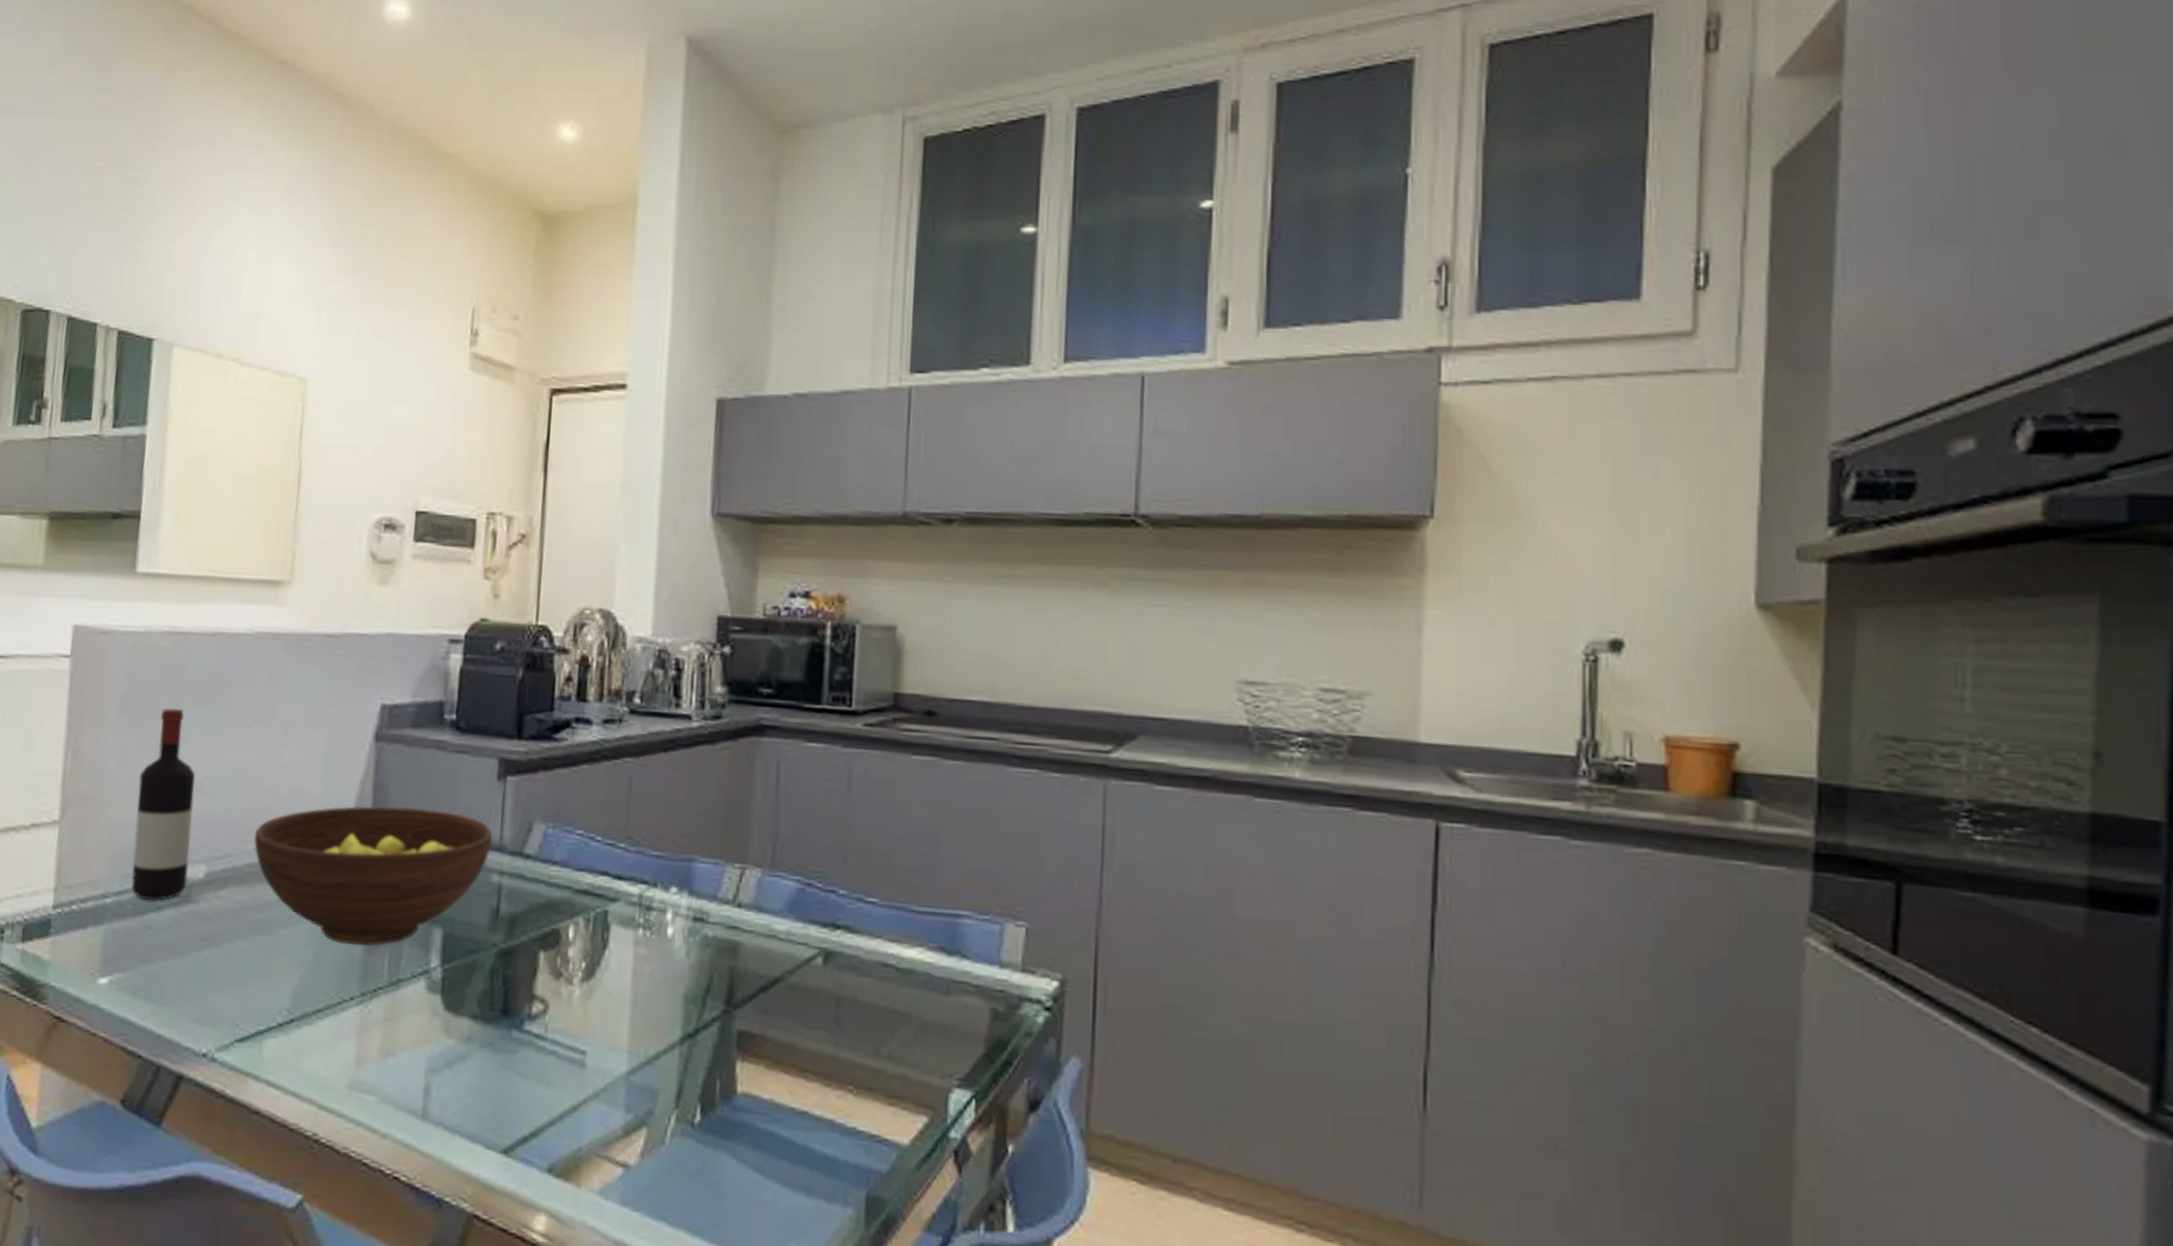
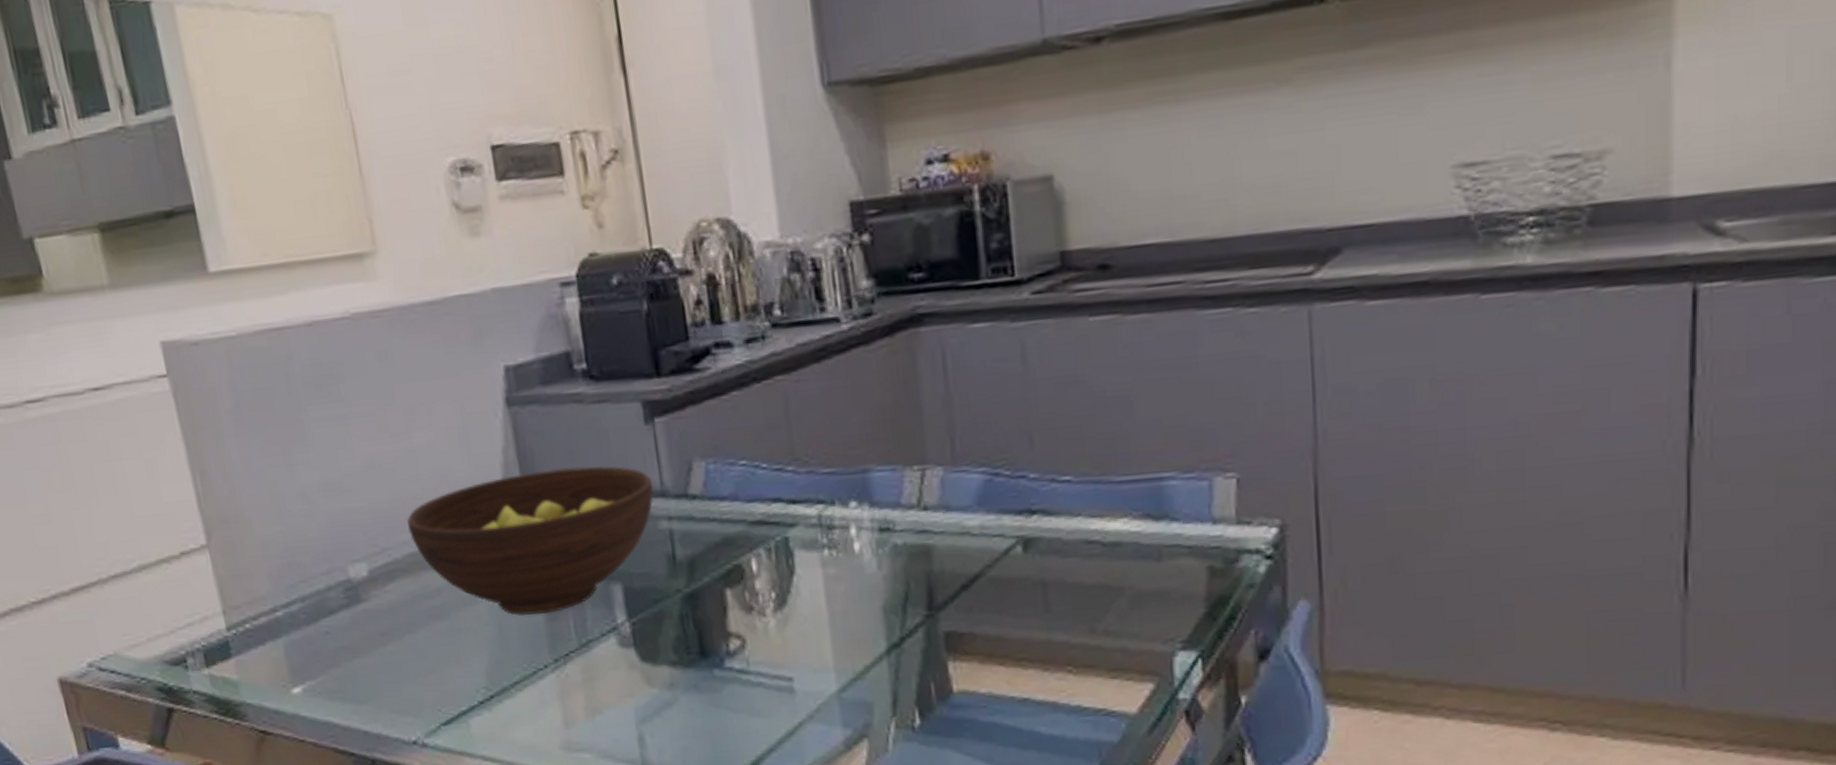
wine bottle: present [131,707,196,902] -> none [274,410,353,607]

